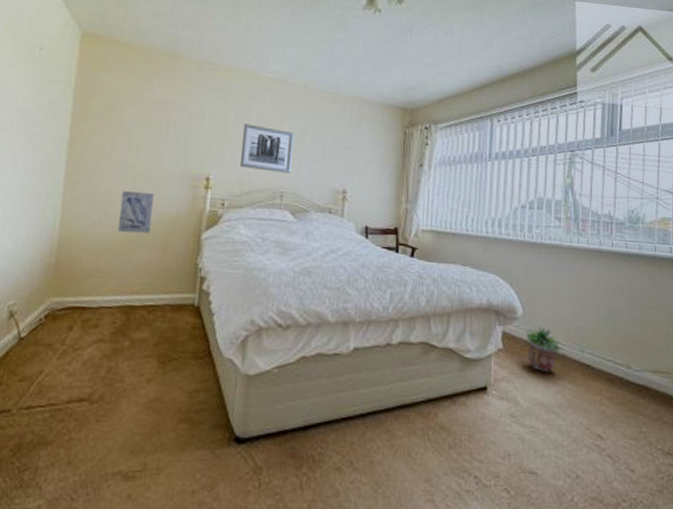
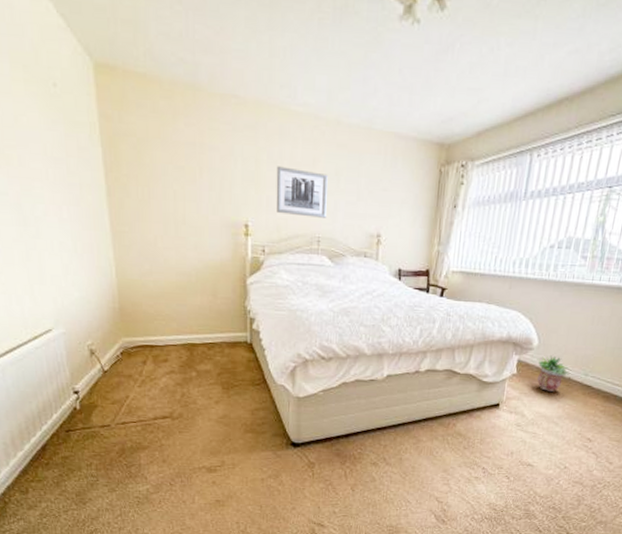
wall art: present [118,190,154,234] -> none [167,239,199,280]

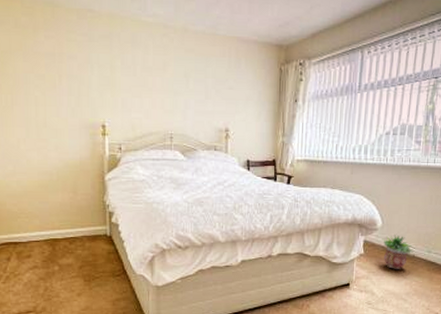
wall art: present [276,166,328,218] -> none [130,71,178,116]

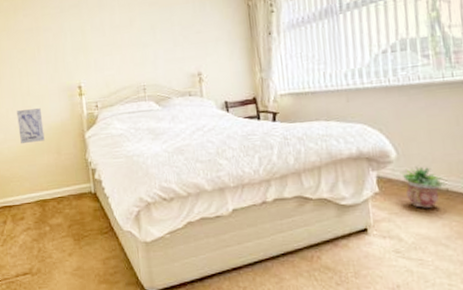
wall art: none [30,141,60,179] -> present [17,108,45,144]

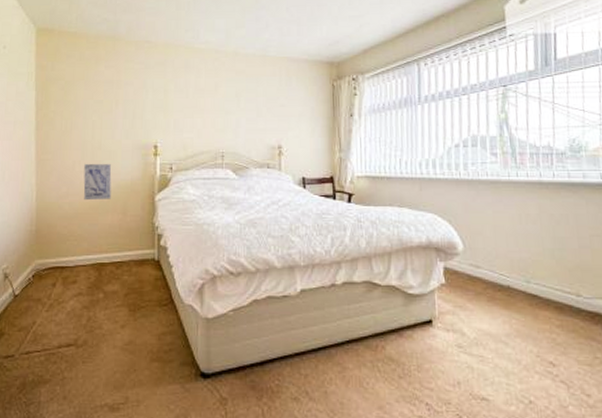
potted plant: present [399,166,446,208] -> none [465,261,508,303]

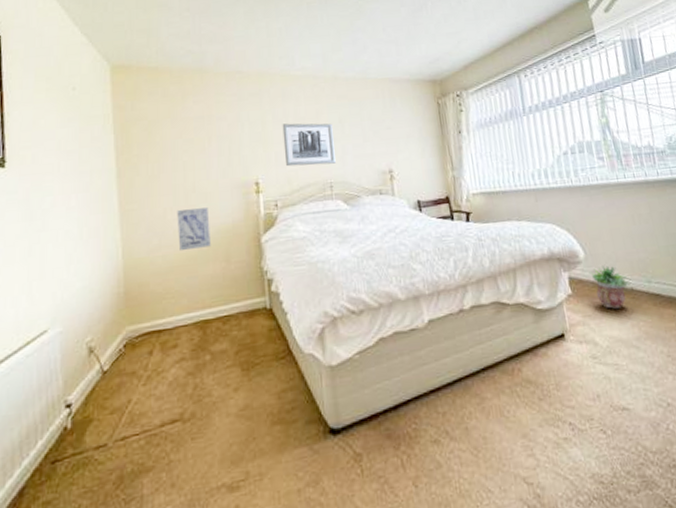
wall art: none [182,93,229,135] -> present [282,123,336,167]
potted plant: none [465,261,508,303] -> present [589,266,631,309]

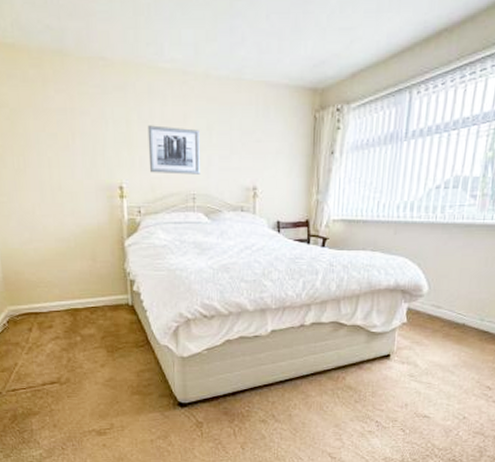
wall art: present [177,207,211,251] -> none [45,206,78,247]
potted plant: present [589,266,631,309] -> none [428,301,464,339]

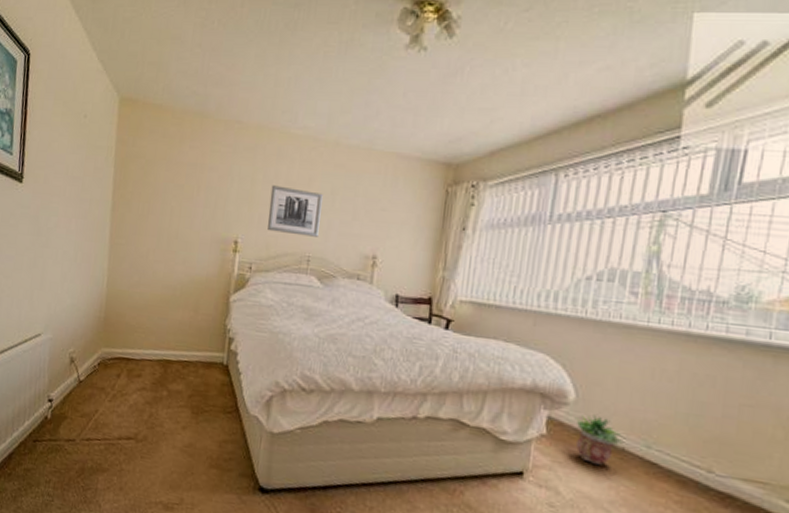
potted plant: none [428,301,464,339] -> present [574,415,624,465]

